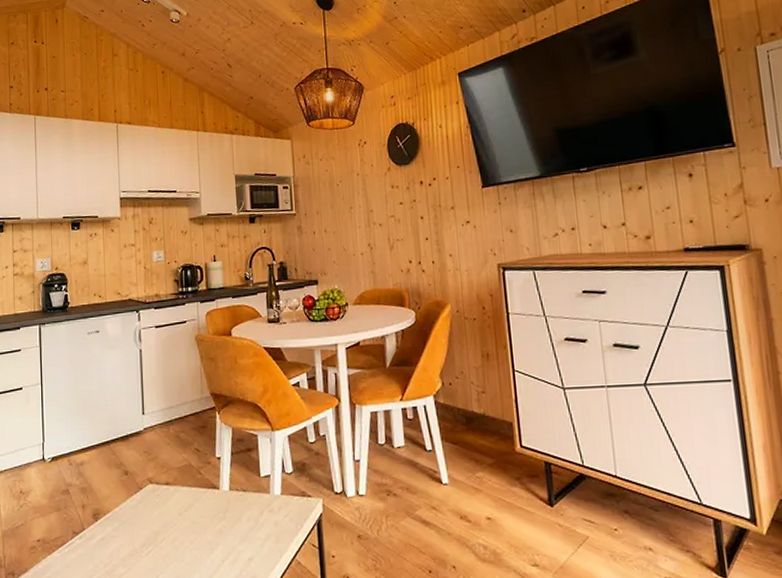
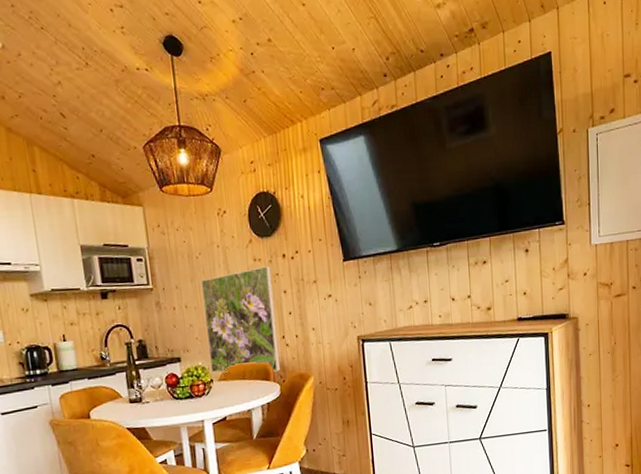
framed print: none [340,193,417,298] -> present [200,266,281,373]

